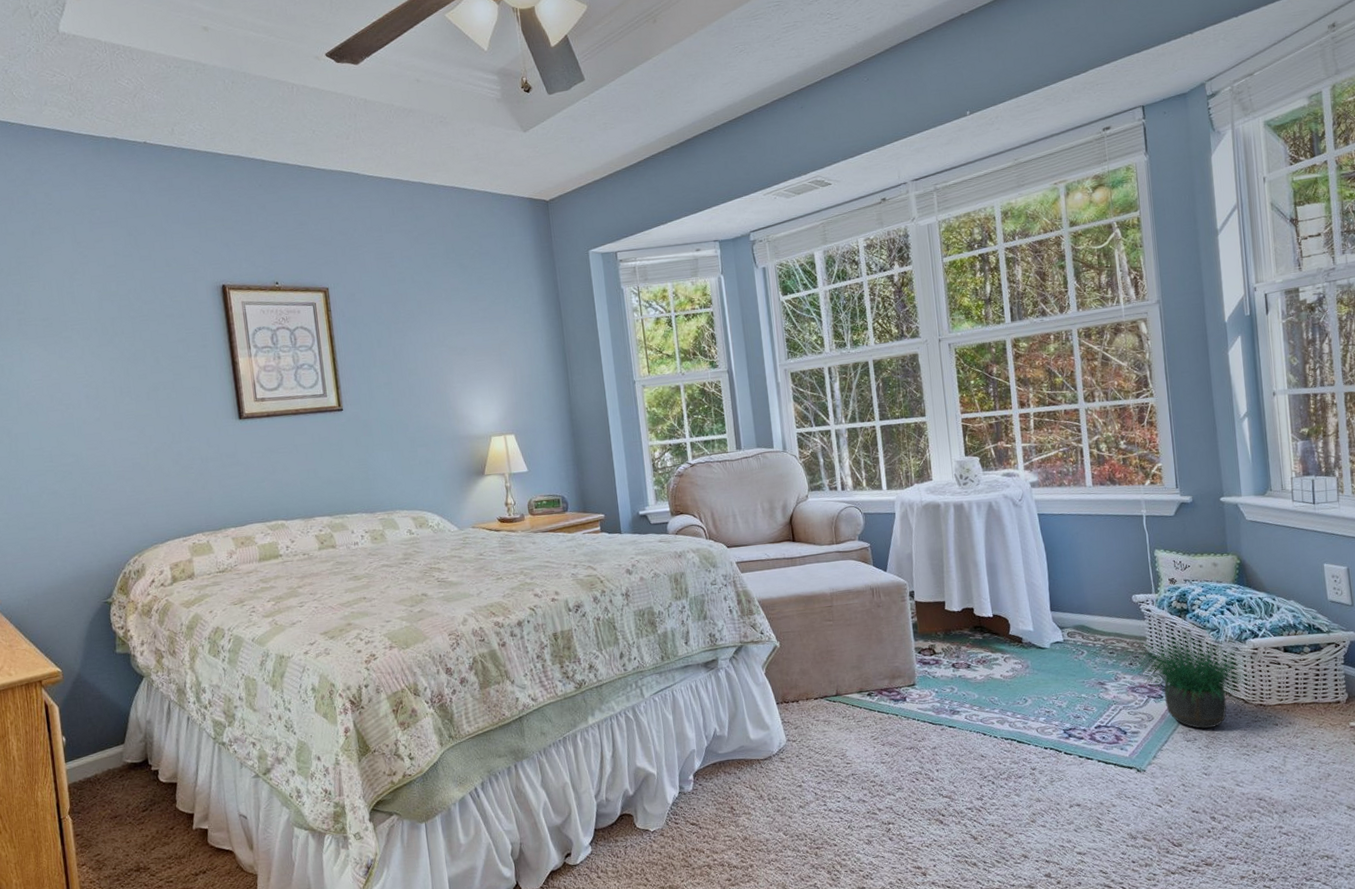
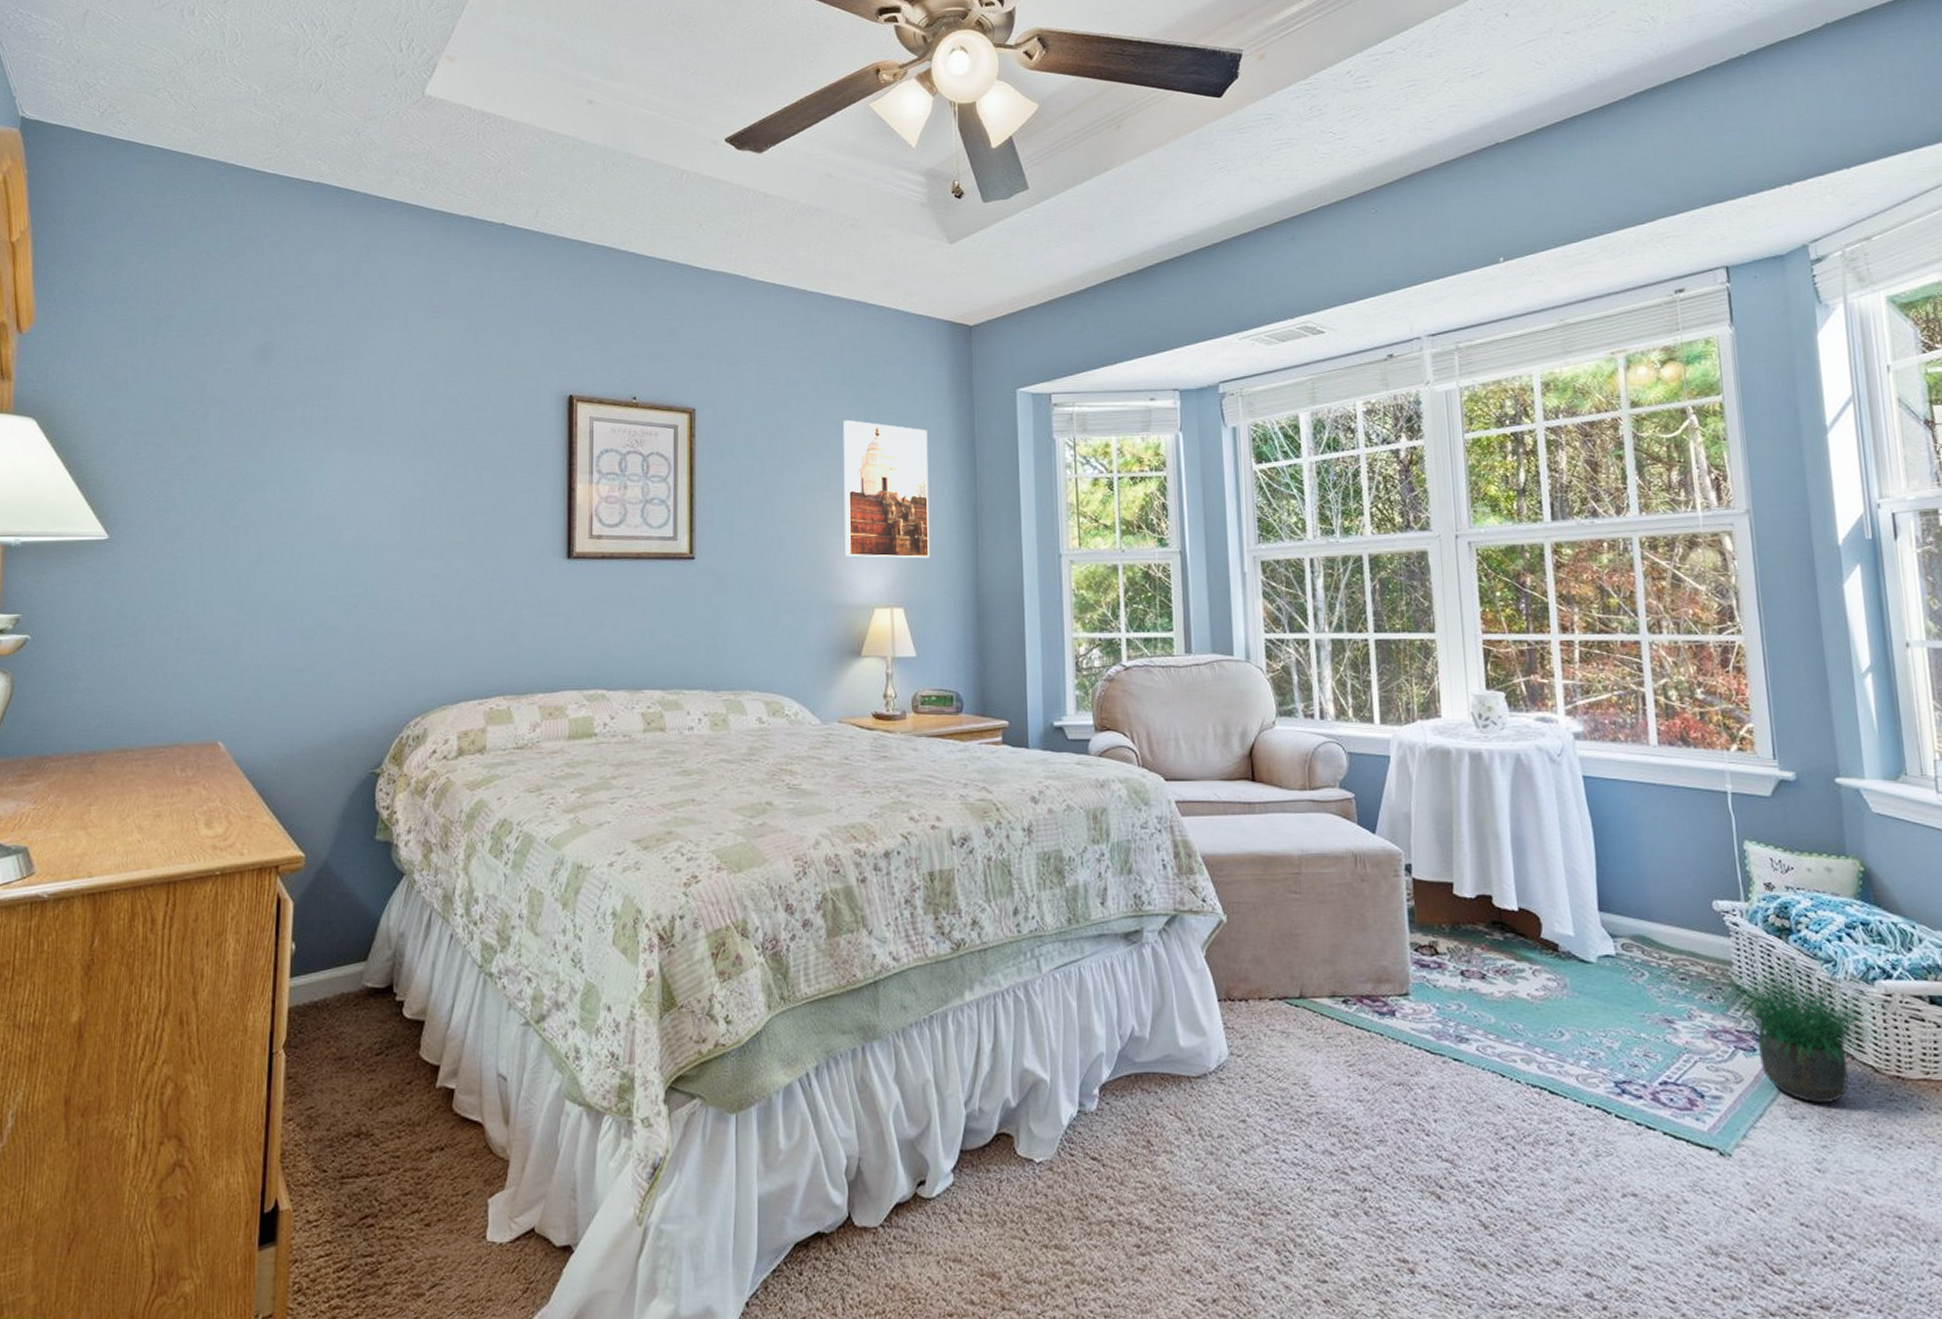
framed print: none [451,287,532,398] -> present [842,420,930,559]

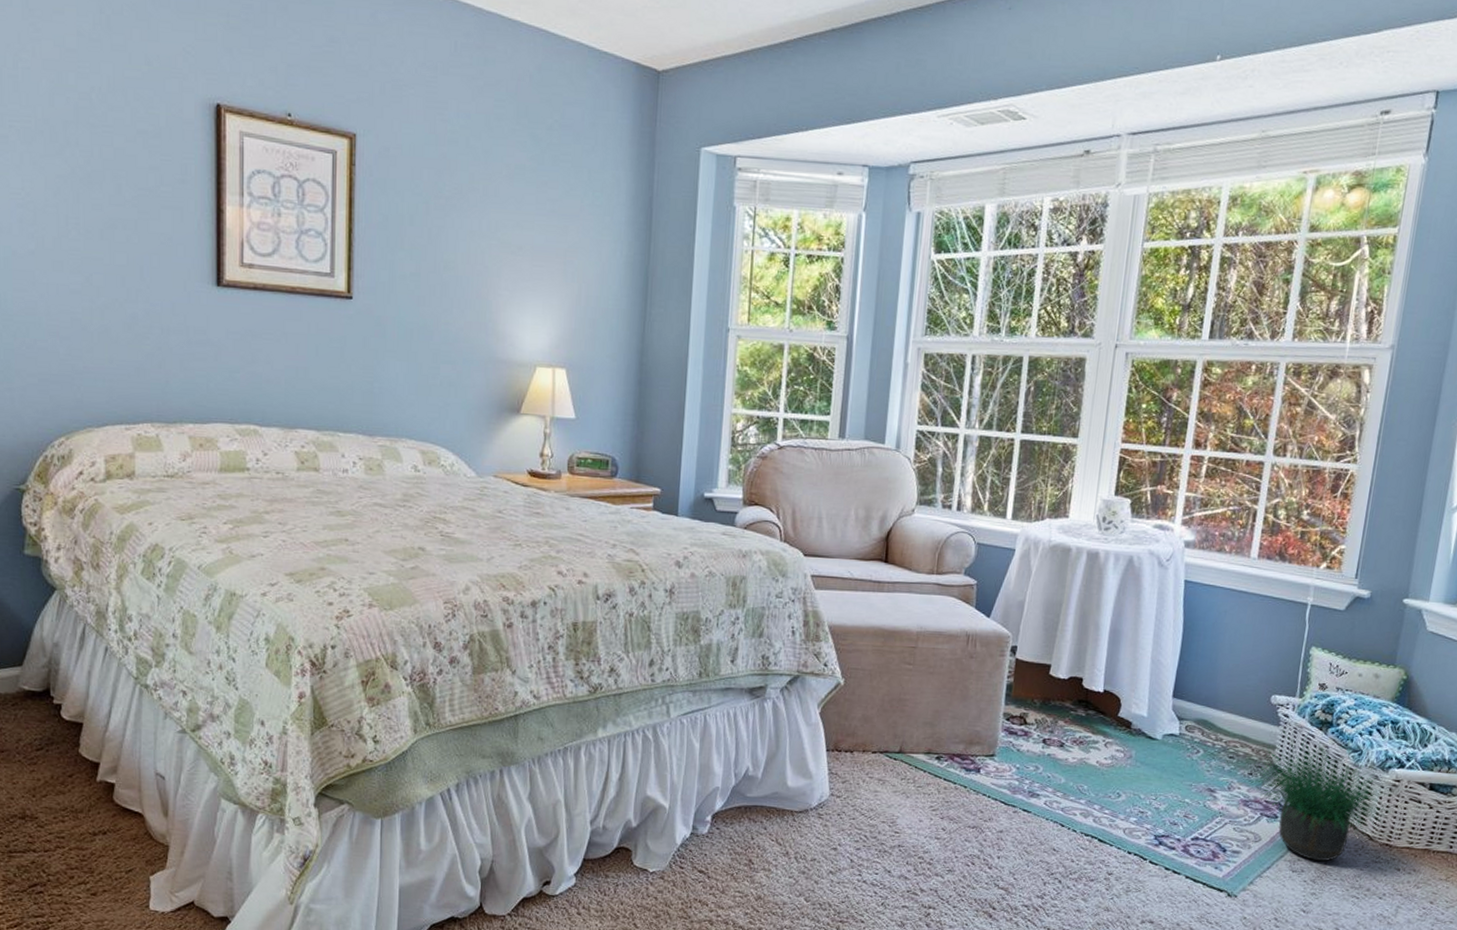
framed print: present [842,420,930,559] -> none [509,164,604,321]

